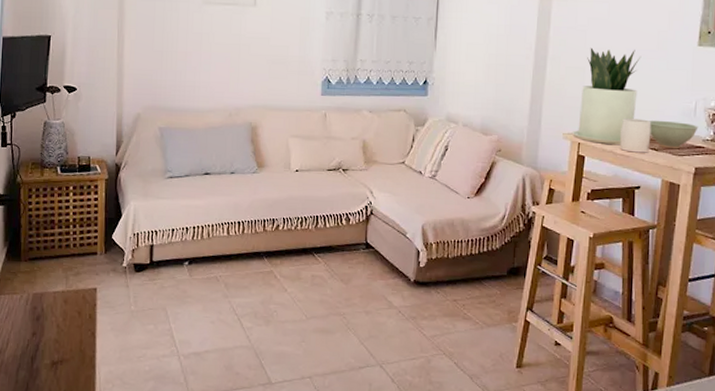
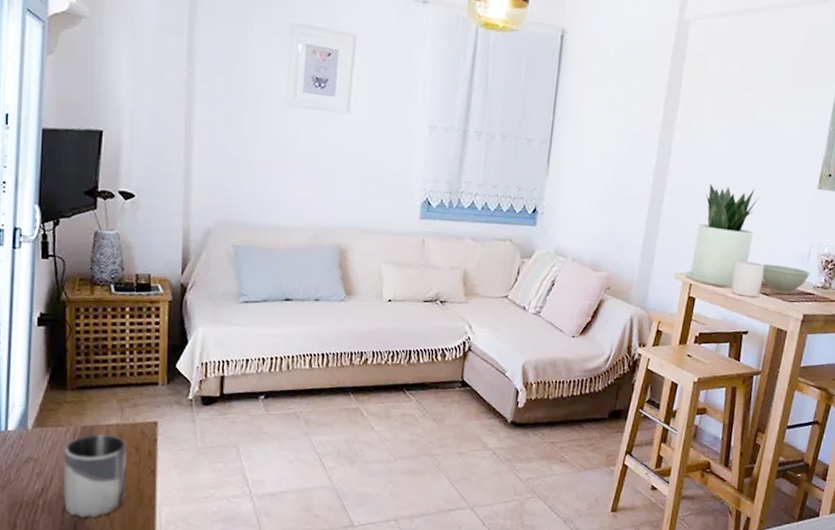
cup: none [17,300,72,377] -> present [62,434,128,518]

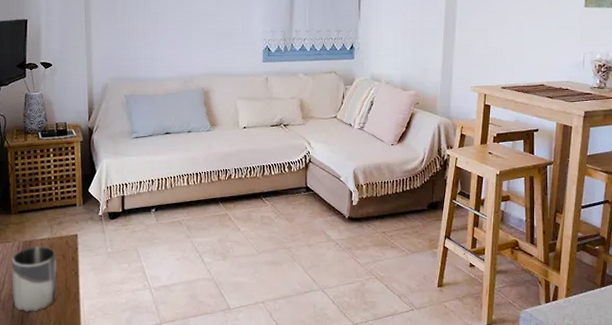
planter: present [684,183,761,289] -> none [478,12,536,95]
mug: present [730,260,765,298] -> none [519,72,546,101]
bowl: present [762,263,811,295] -> none [544,72,587,96]

